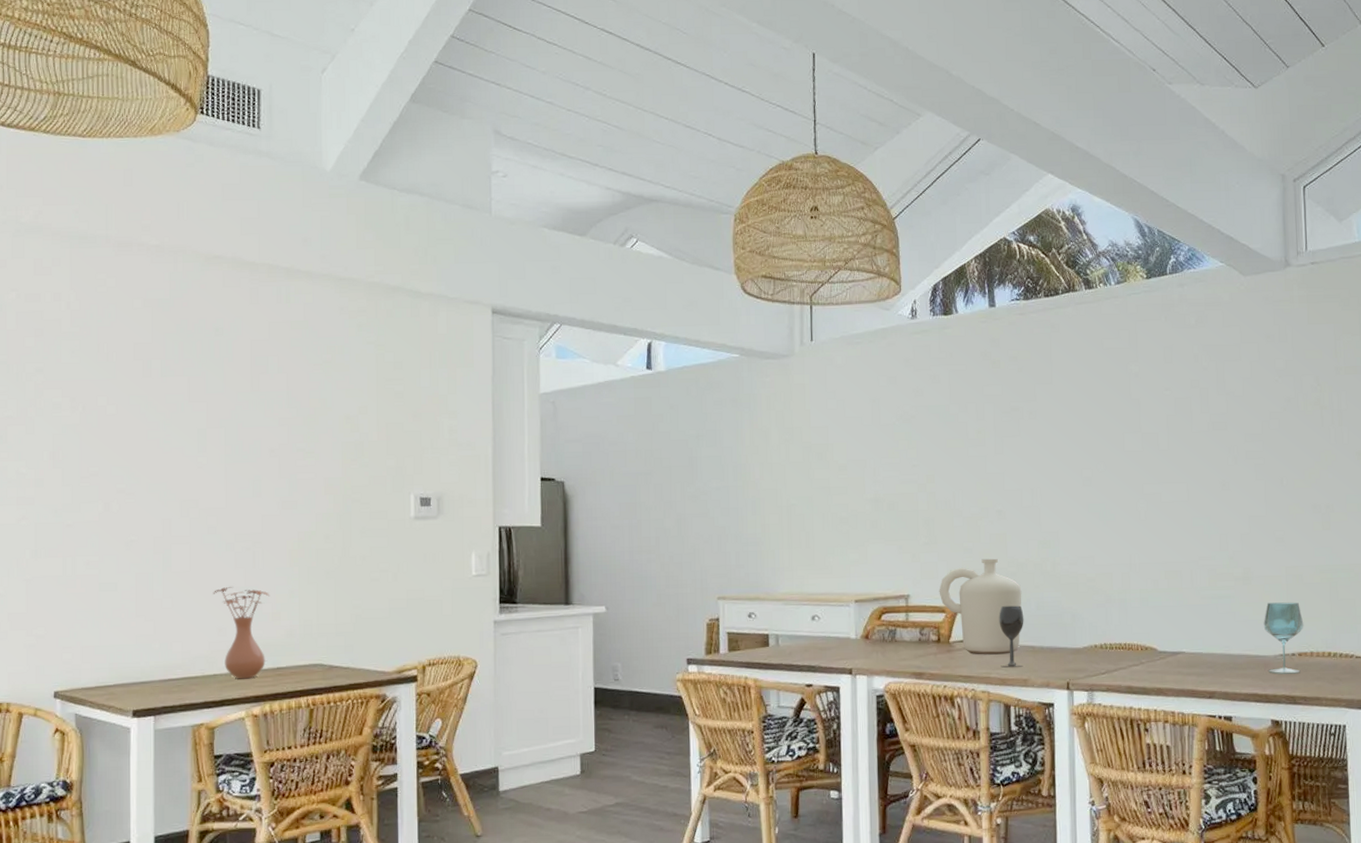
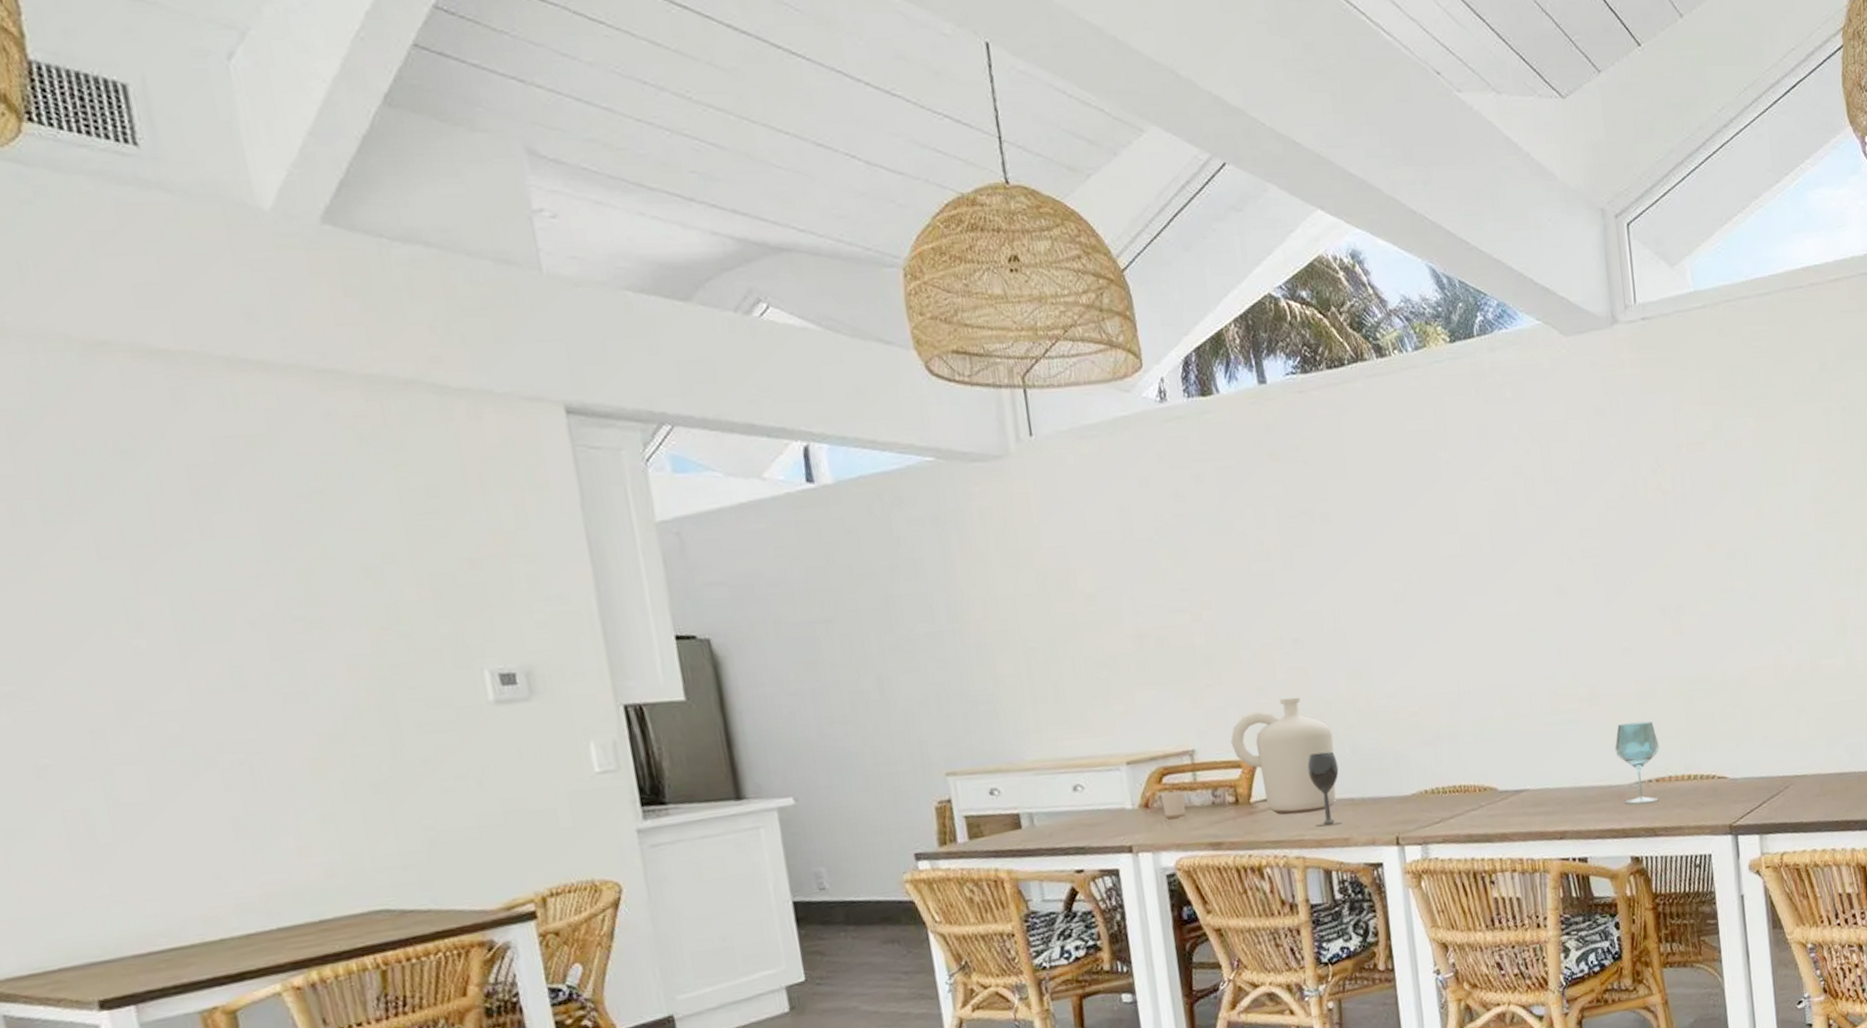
vase: present [213,586,269,679] -> none [195,816,300,942]
cup: none [879,627,898,651] -> present [1160,791,1186,822]

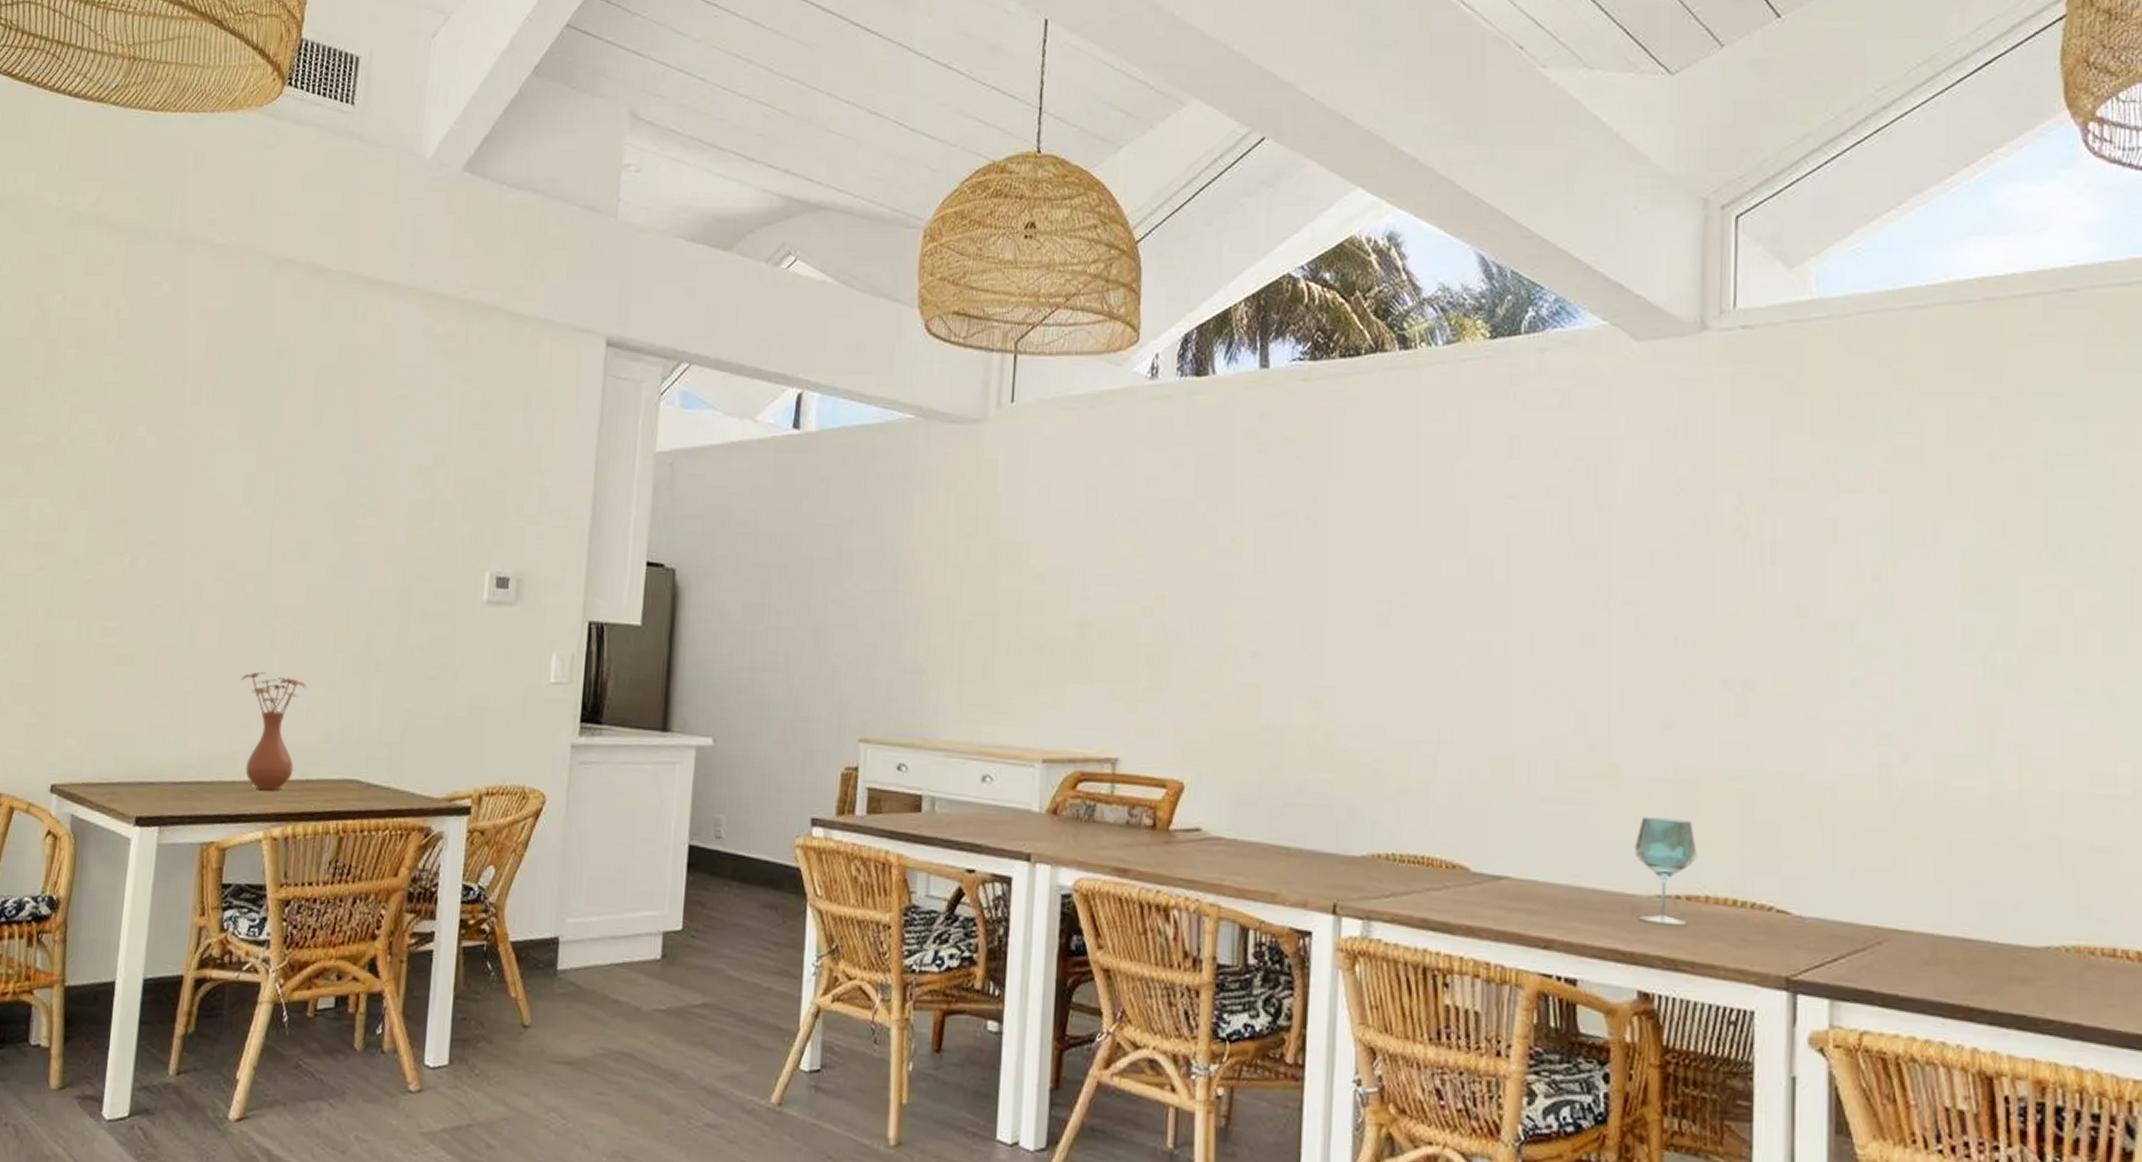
vase: none [195,816,300,942] -> present [241,671,306,791]
cup: present [1160,791,1186,822] -> none [1071,800,1099,835]
water jug: present [1230,697,1336,815] -> none [1159,717,1277,855]
wine glass: present [1307,751,1343,827] -> none [1239,786,1278,876]

